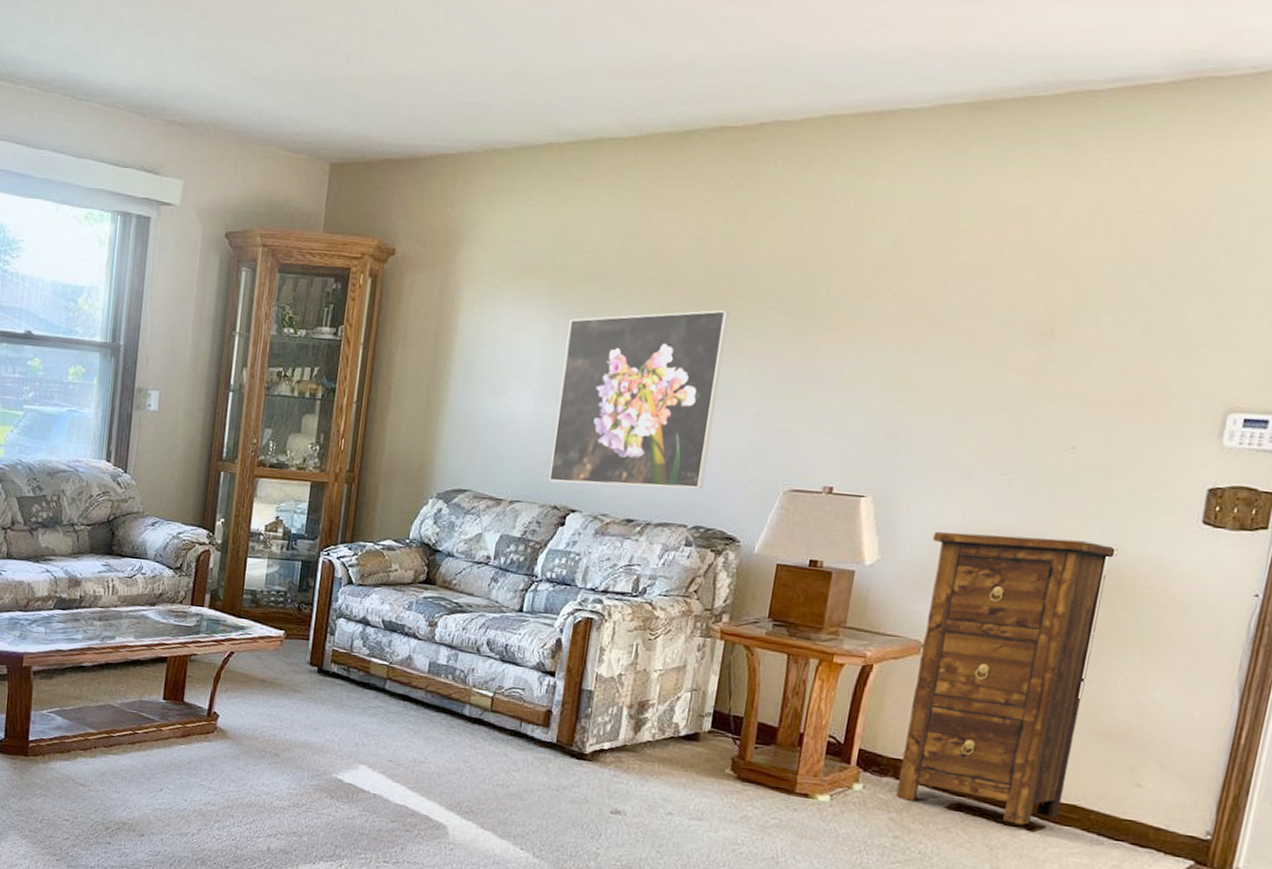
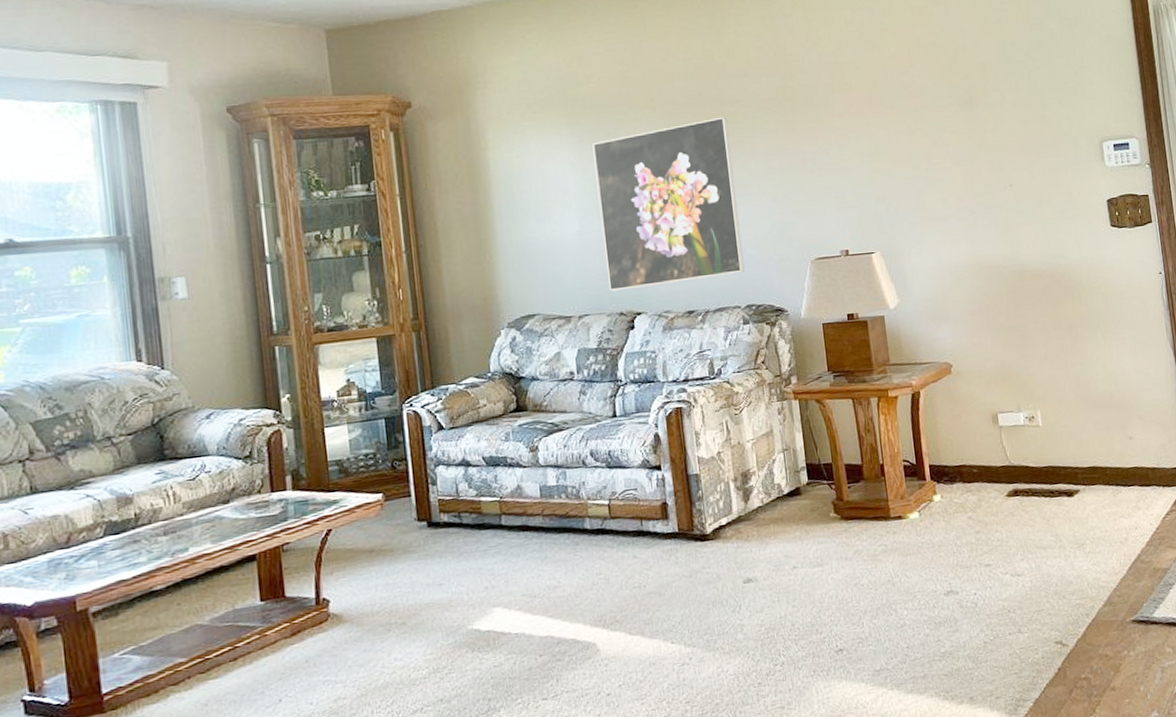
cabinet: present [896,532,1118,825] -> none [933,256,1086,499]

